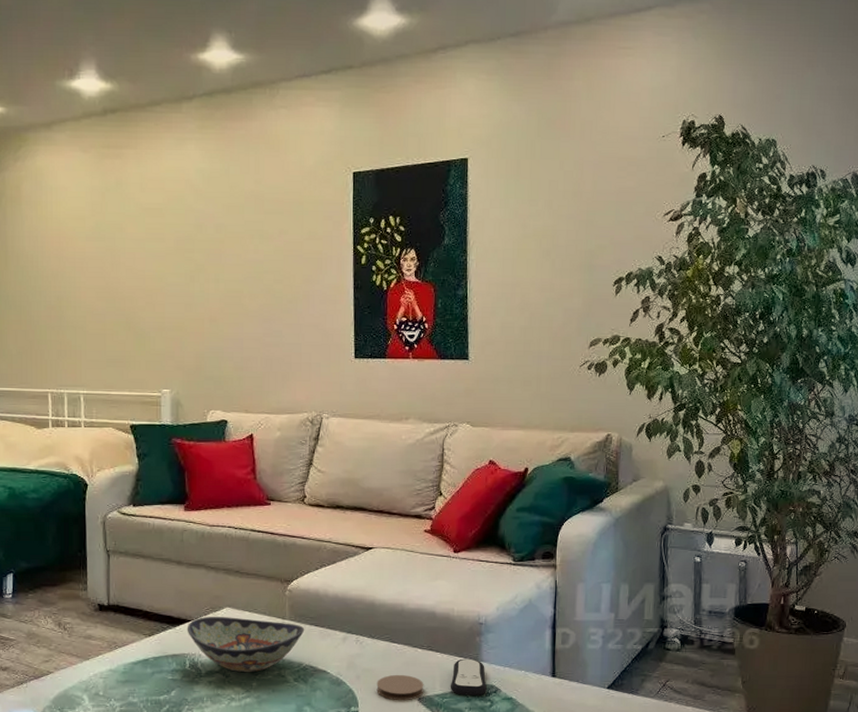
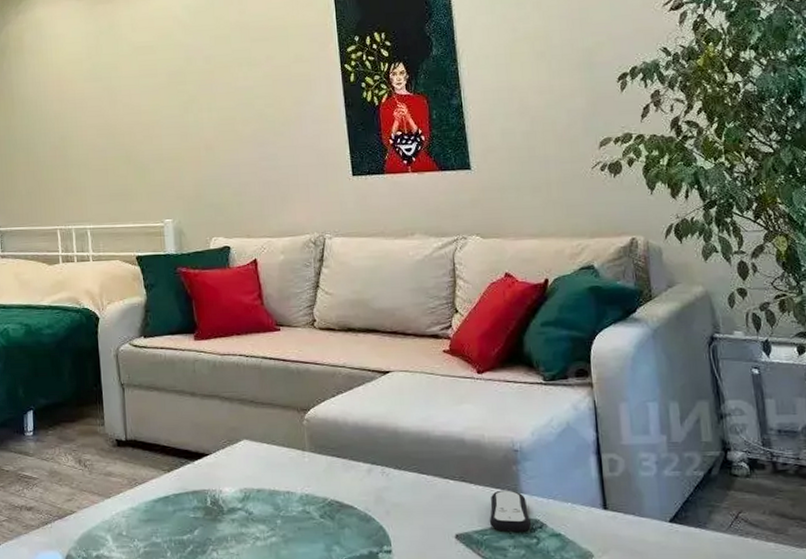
decorative bowl: present [187,616,305,673] -> none [205,449,327,510]
coaster: present [376,674,424,701] -> none [408,509,461,539]

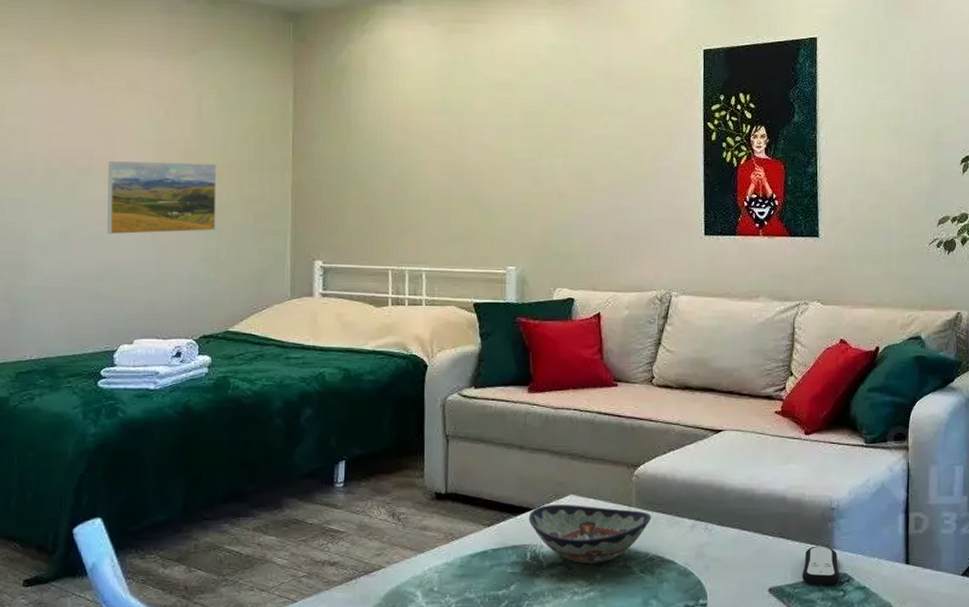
decorative bowl: none [205,449,327,510] -> present [528,504,652,564]

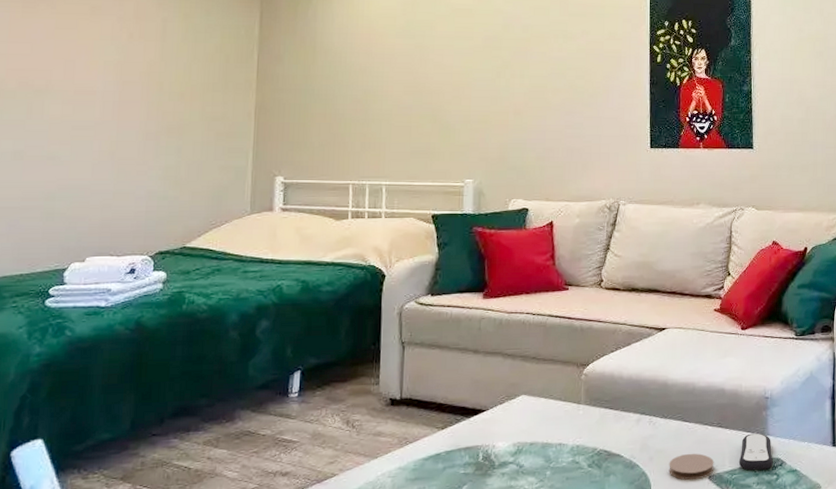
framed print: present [107,161,217,235] -> none [63,82,180,154]
decorative bowl: present [528,504,652,564] -> none [481,404,600,462]
coaster: none [726,563,775,592] -> present [669,453,714,480]

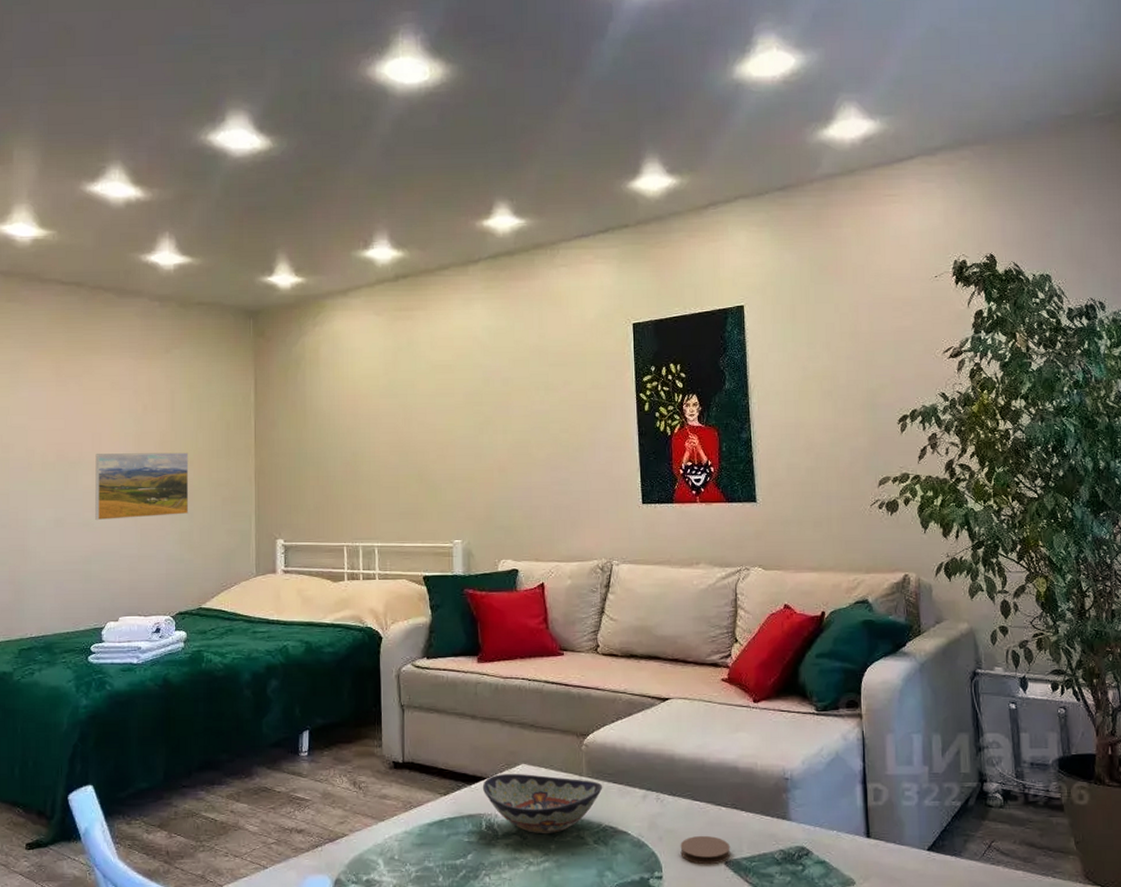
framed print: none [63,82,180,154] -> present [95,452,189,521]
decorative bowl: none [481,404,600,462] -> present [482,773,603,834]
remote control: present [738,433,773,471] -> none [758,817,797,859]

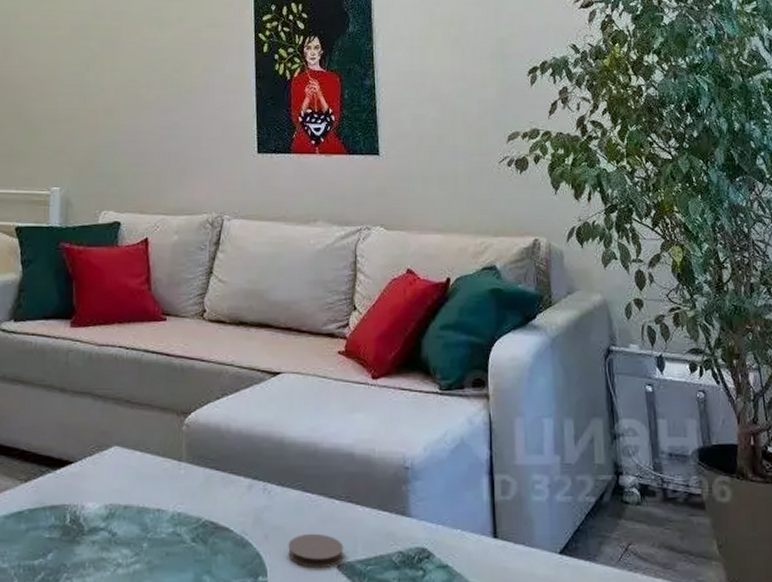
decorative bowl: present [482,773,603,834] -> none [68,456,204,530]

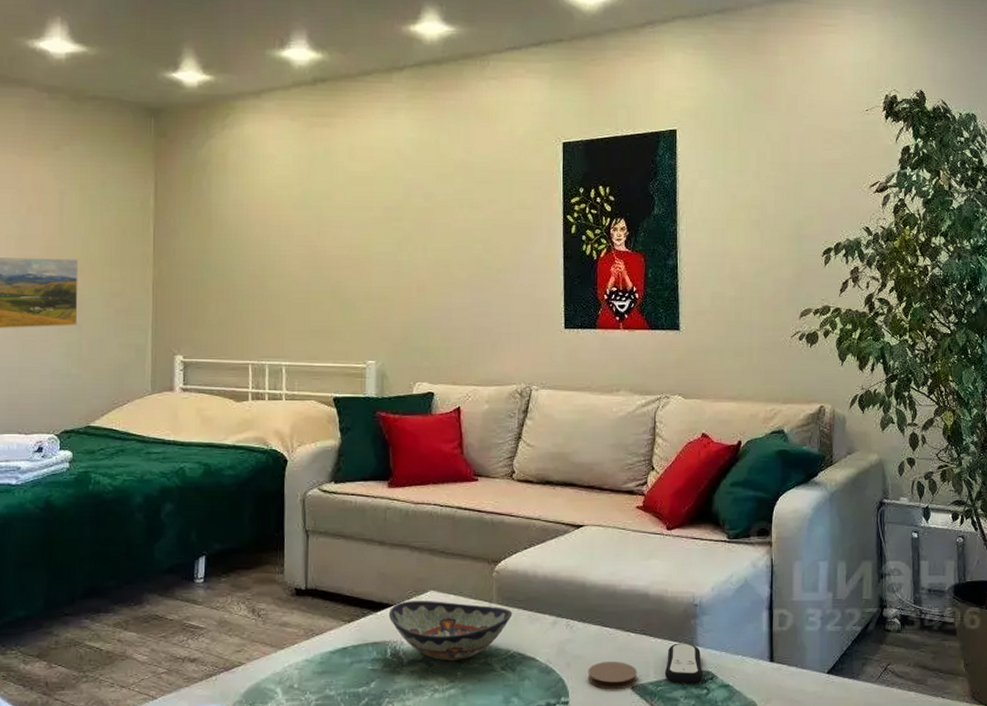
decorative bowl: none [68,456,204,530] -> present [388,600,513,661]
remote control: none [374,513,417,562] -> present [664,643,703,683]

